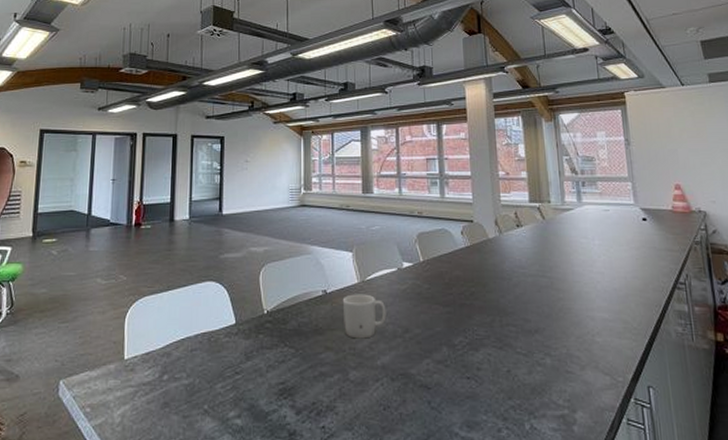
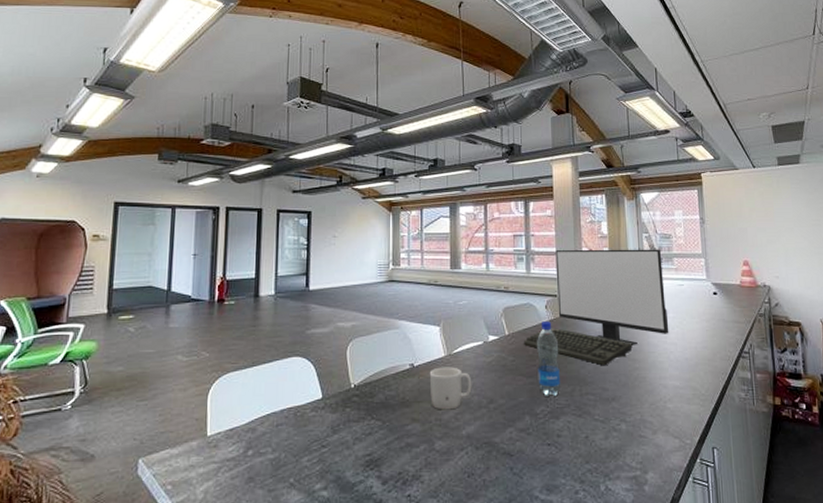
computer keyboard: none [440,255,556,294] -> present [524,328,633,365]
bottle: none [453,248,480,328] -> present [537,321,561,397]
computer monitor: none [470,172,595,274] -> present [555,249,669,345]

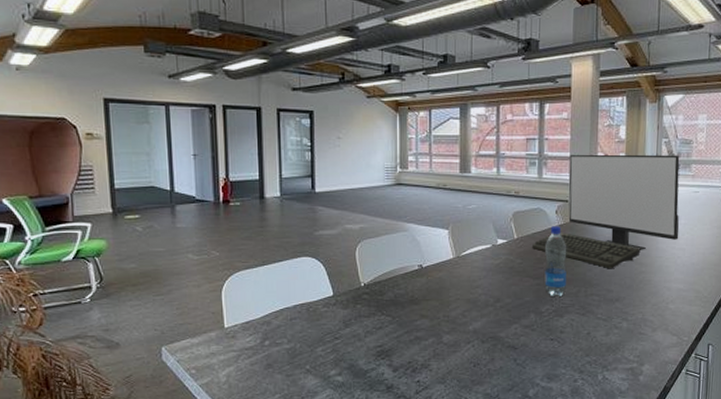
mug: present [429,367,472,410] -> none [437,268,480,308]

